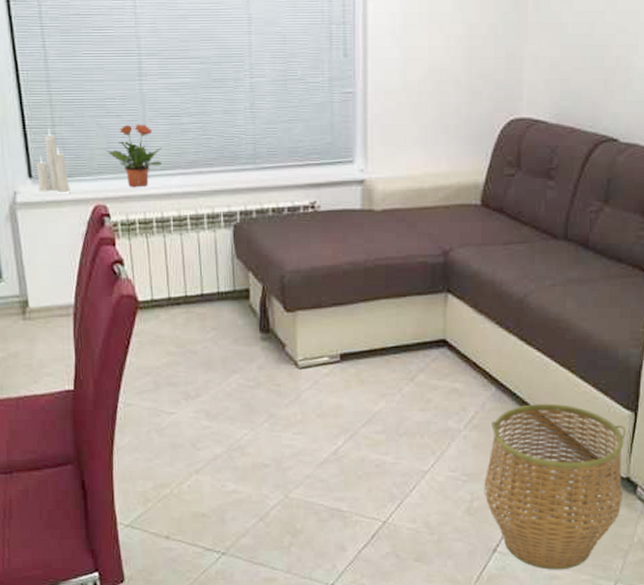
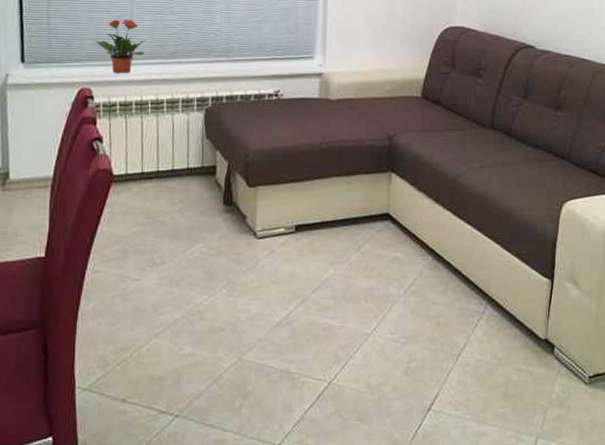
candle: present [36,127,70,194] -> none [29,19,59,77]
basket: present [484,403,626,570] -> none [420,271,544,427]

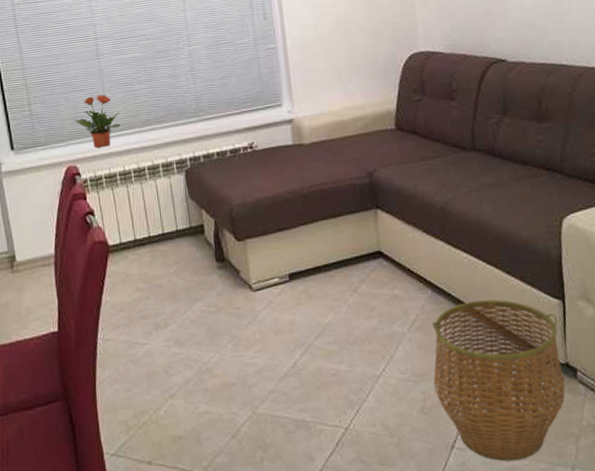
basket: none [420,271,544,427] -> present [432,299,565,461]

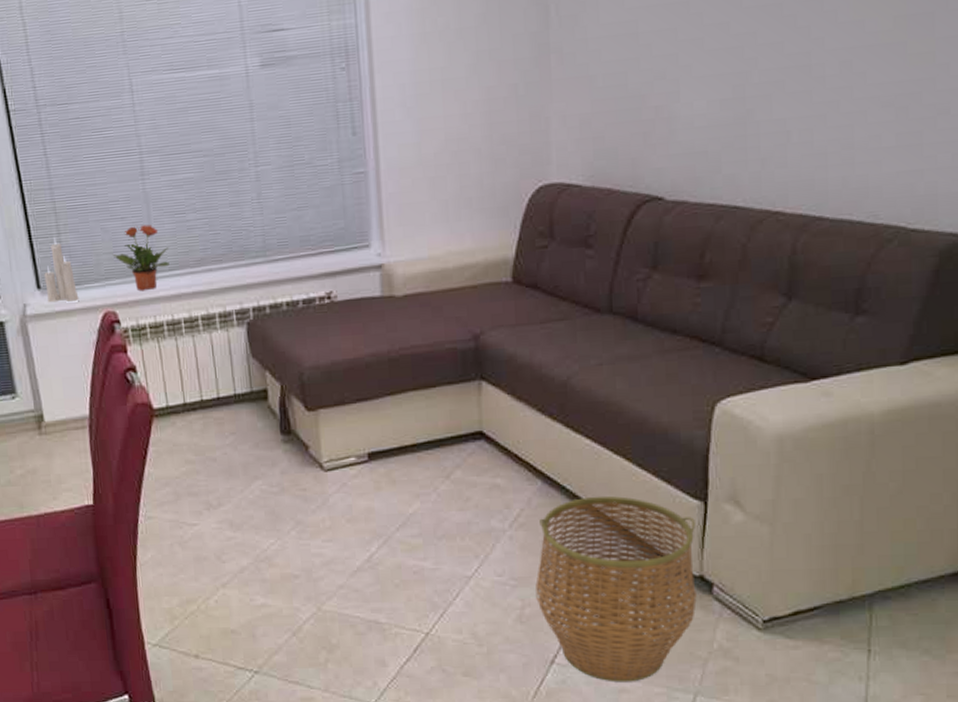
candle: none [17,106,46,161] -> present [44,236,79,303]

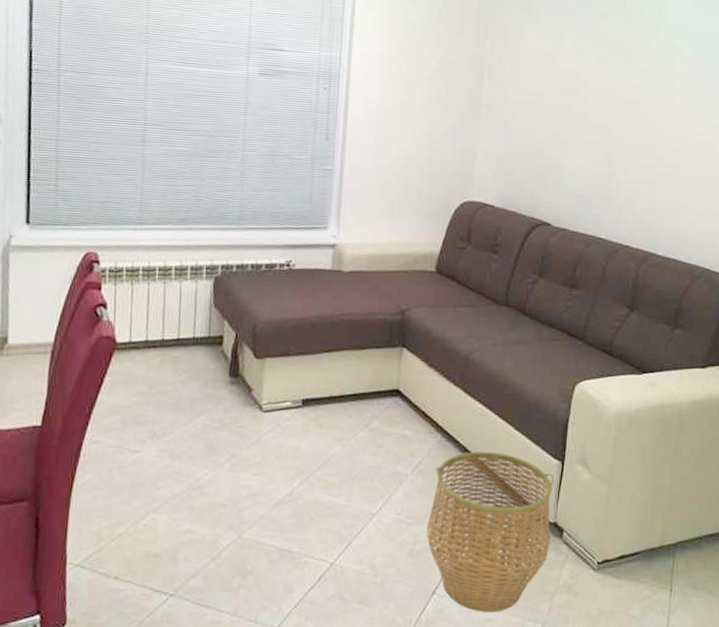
candle: present [44,236,79,303] -> none [34,180,65,240]
potted plant: present [112,224,169,292] -> none [103,182,157,239]

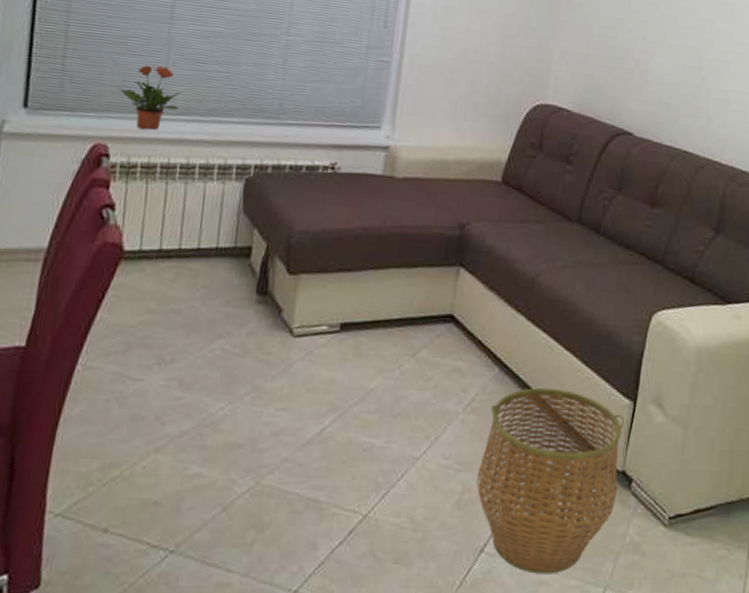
potted plant: none [103,182,157,239] -> present [118,65,182,131]

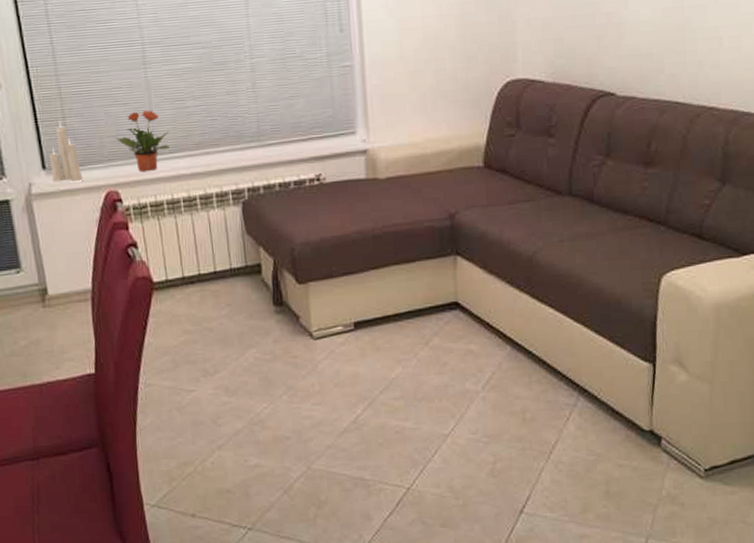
candle: none [32,58,71,128] -> present [49,120,83,182]
basket: present [476,387,624,574] -> none [506,359,647,529]

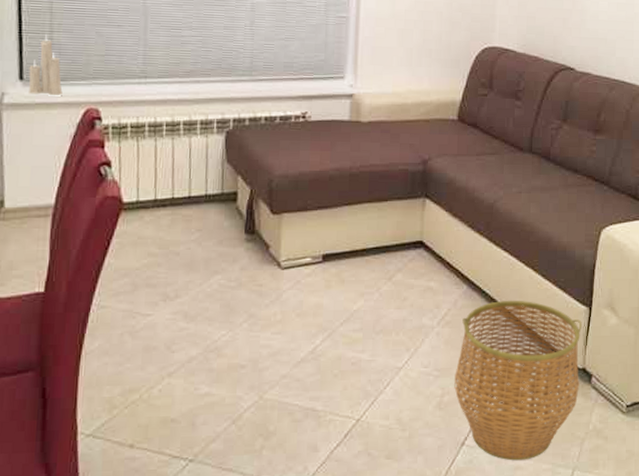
potted plant: present [115,110,170,173] -> none [103,34,161,94]
basket: none [506,359,647,529] -> present [454,300,582,461]

